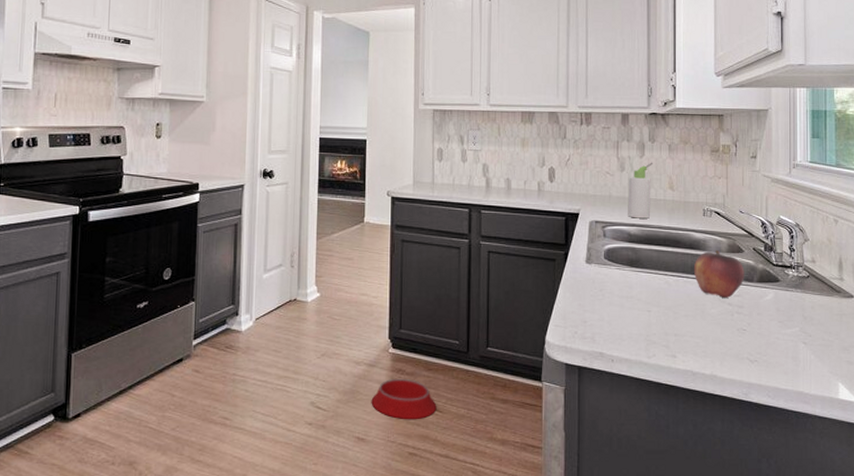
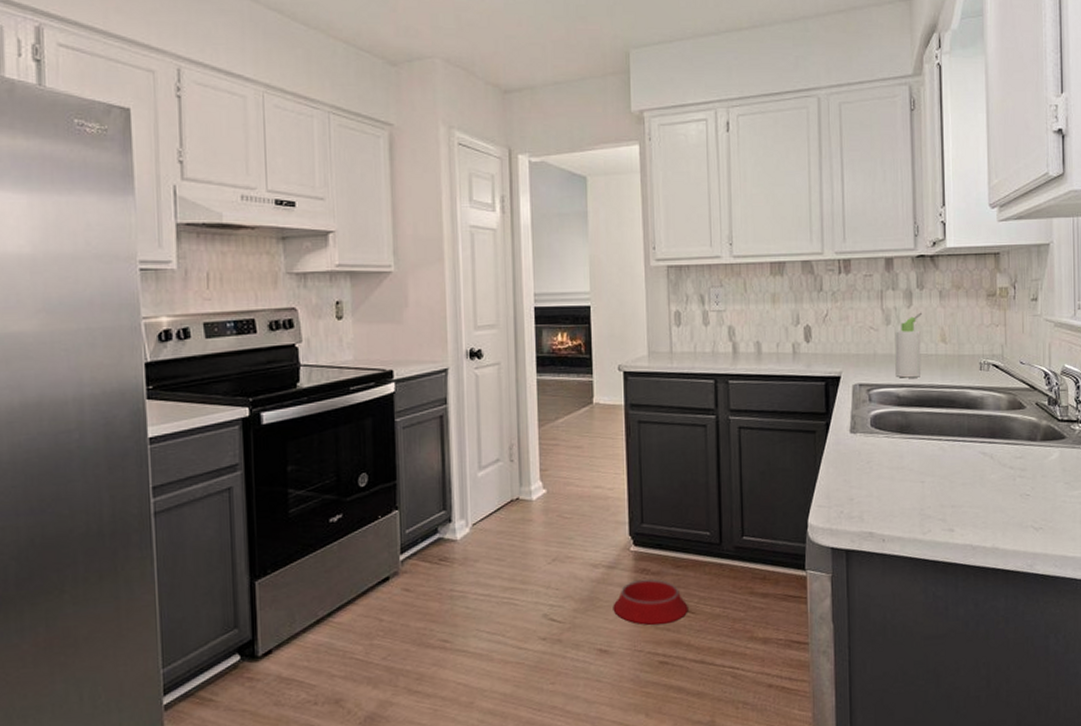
fruit: present [693,250,745,298] -> none [970,408,1027,461]

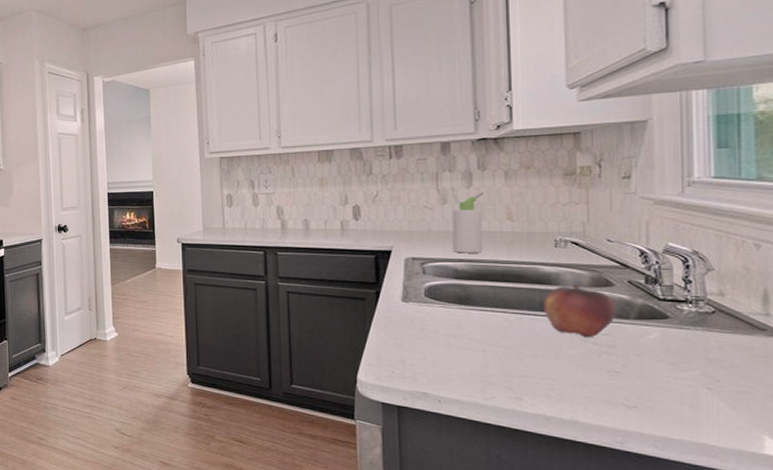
pet bowl: present [613,579,688,625] -> none [173,411,240,449]
fruit: none [970,408,1027,461] -> present [543,285,616,337]

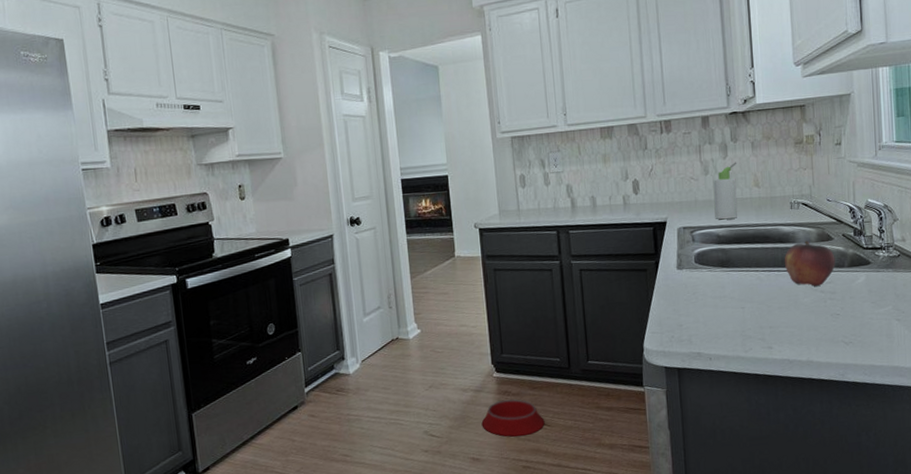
pet bowl: none [173,411,240,449] -> present [481,399,545,437]

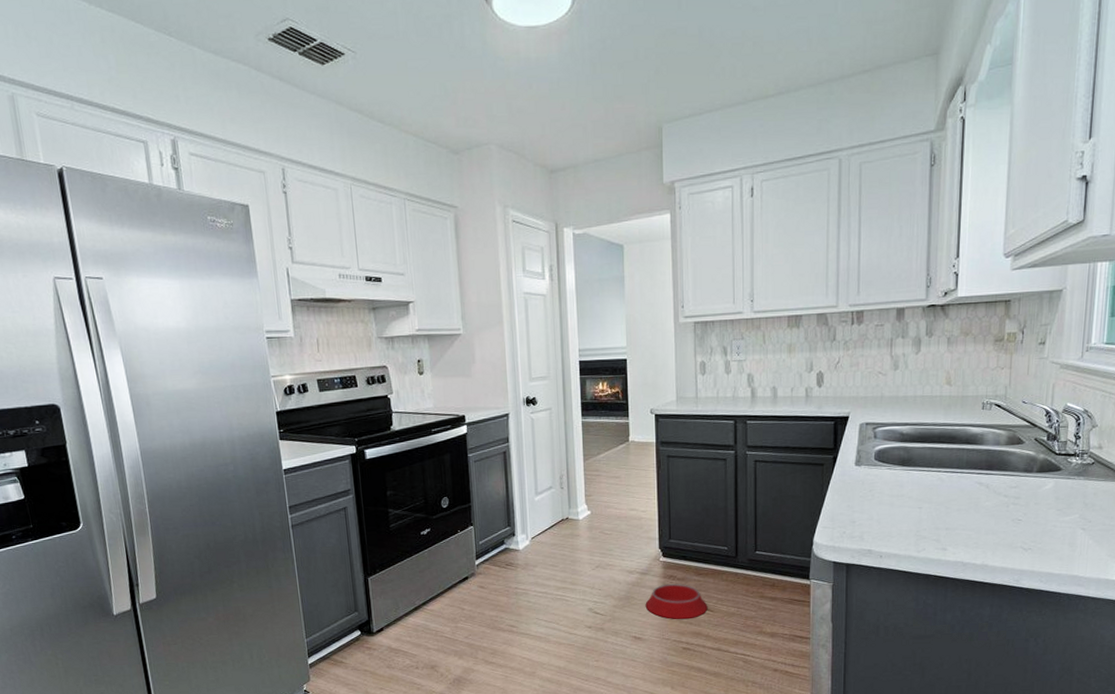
bottle: present [713,162,738,220] -> none [900,357,930,417]
fruit: present [784,241,836,286] -> none [968,443,1024,490]

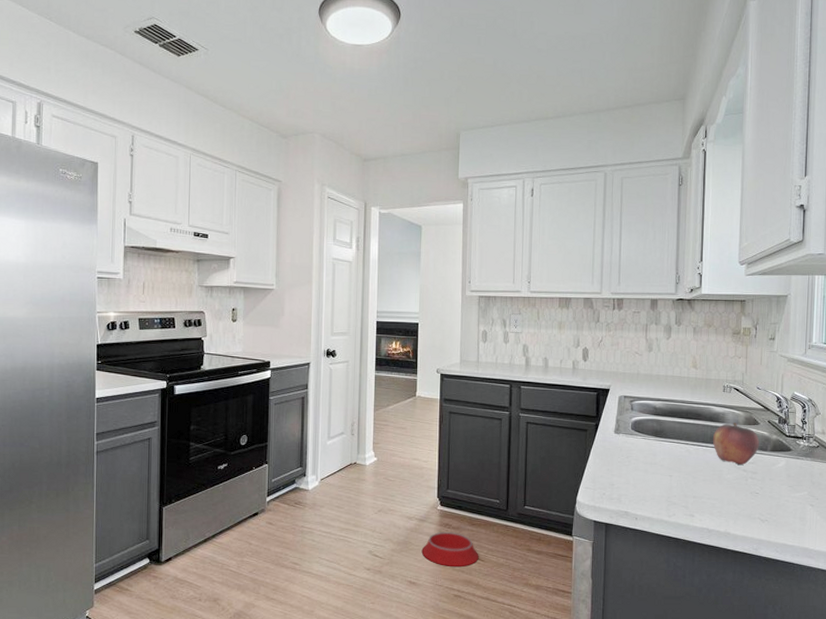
fruit: none [968,443,1024,490] -> present [712,423,759,465]

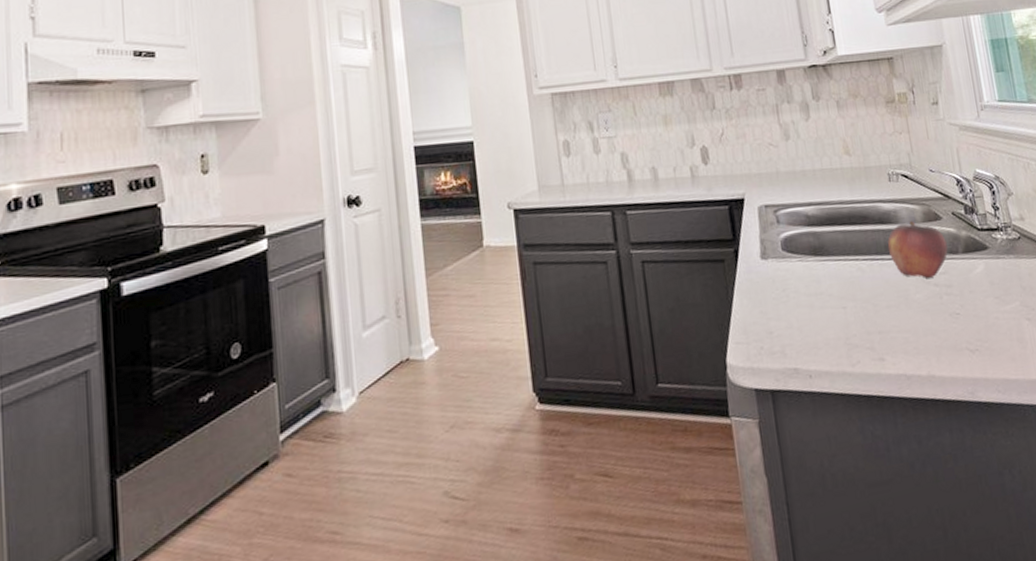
pet bowl: present [421,532,479,567] -> none [521,440,605,496]

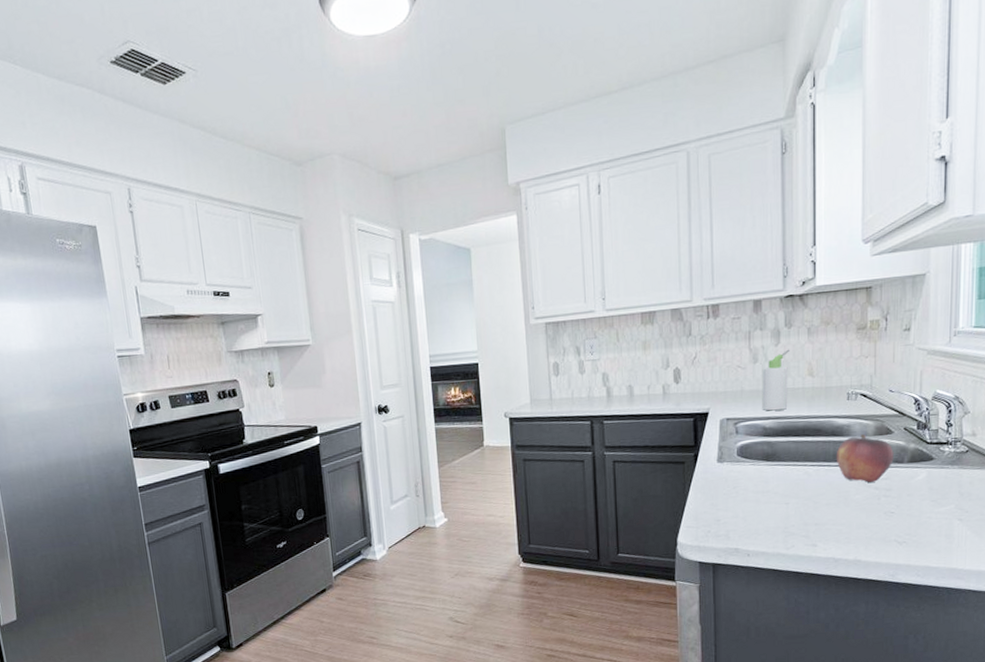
bottle: none [795,124,829,196] -> present [762,349,790,411]

